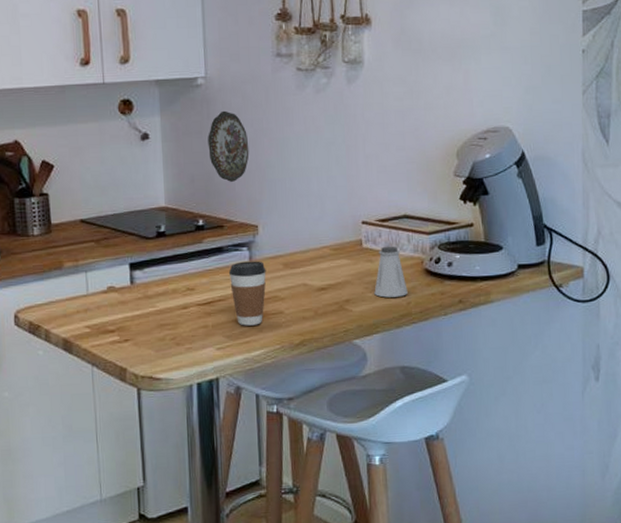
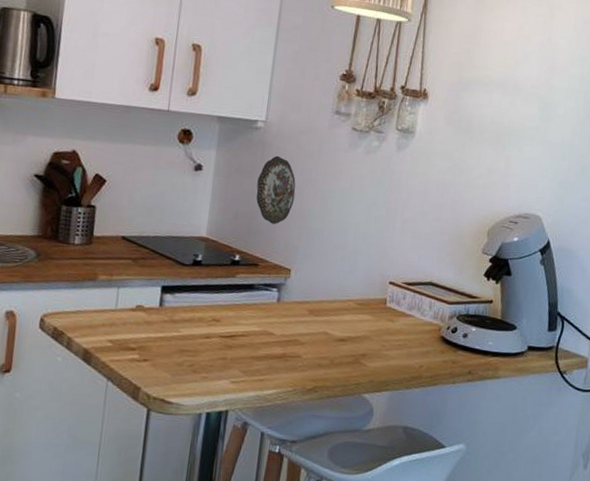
coffee cup: present [228,261,266,326] -> none [255,301,292,365]
saltshaker: present [374,246,408,298] -> none [390,308,422,360]

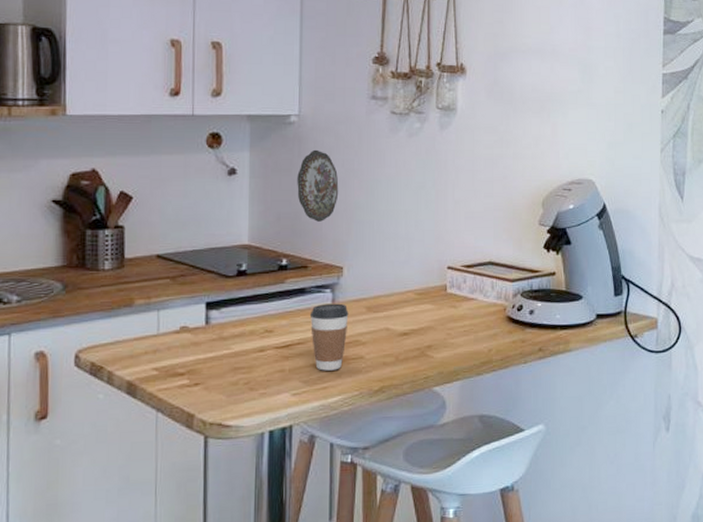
coffee cup: none [255,301,292,365] -> present [309,303,349,371]

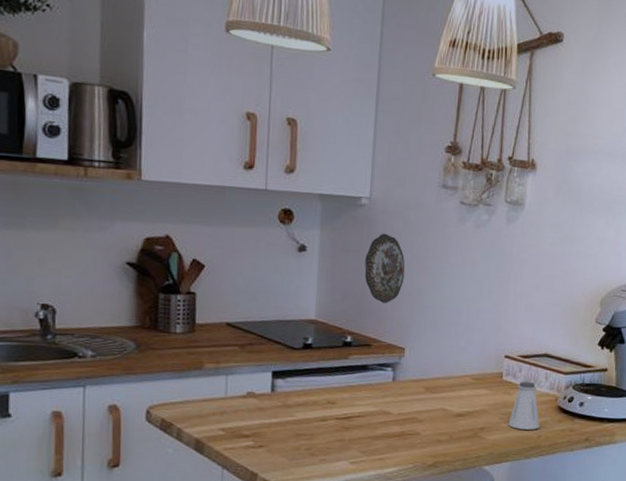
coffee cup: present [309,303,349,371] -> none [370,381,408,444]
saltshaker: none [456,292,489,344] -> present [508,381,540,430]

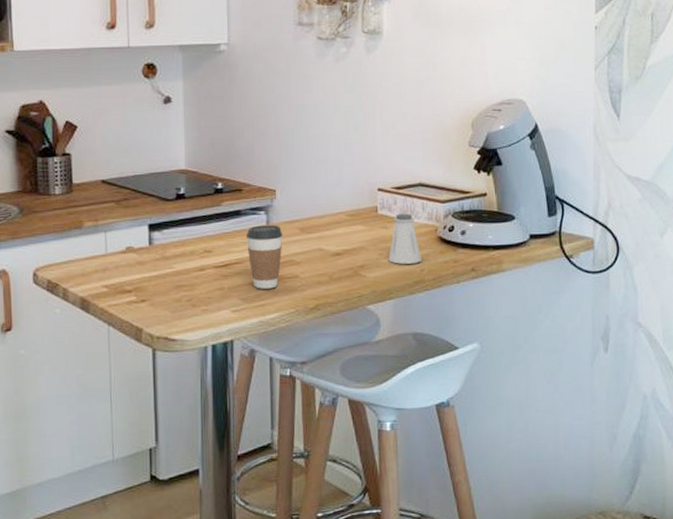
decorative plate: present [364,233,405,303] -> none [229,76,269,147]
coffee cup: none [370,381,408,444] -> present [245,225,283,289]

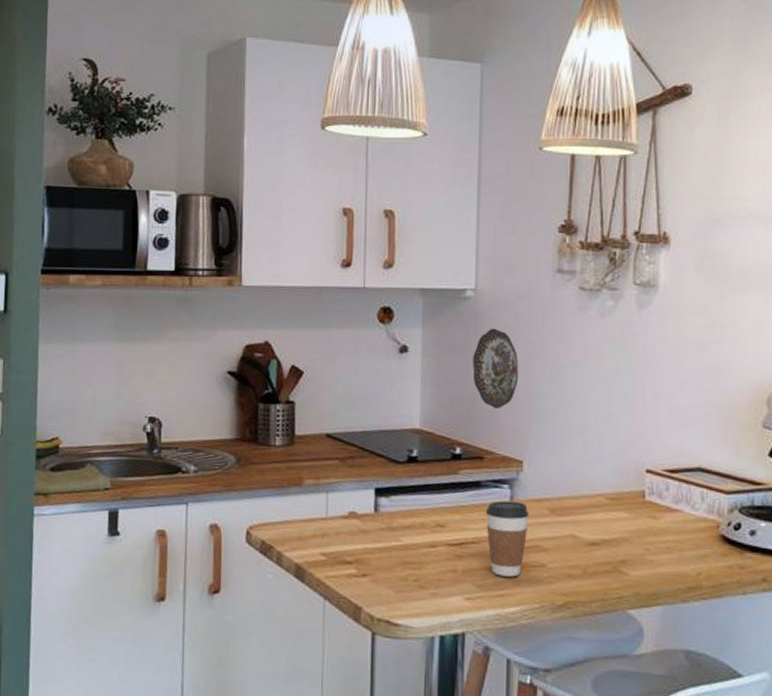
decorative plate: none [229,76,269,147] -> present [473,328,519,409]
saltshaker: present [388,213,421,264] -> none [656,502,698,565]

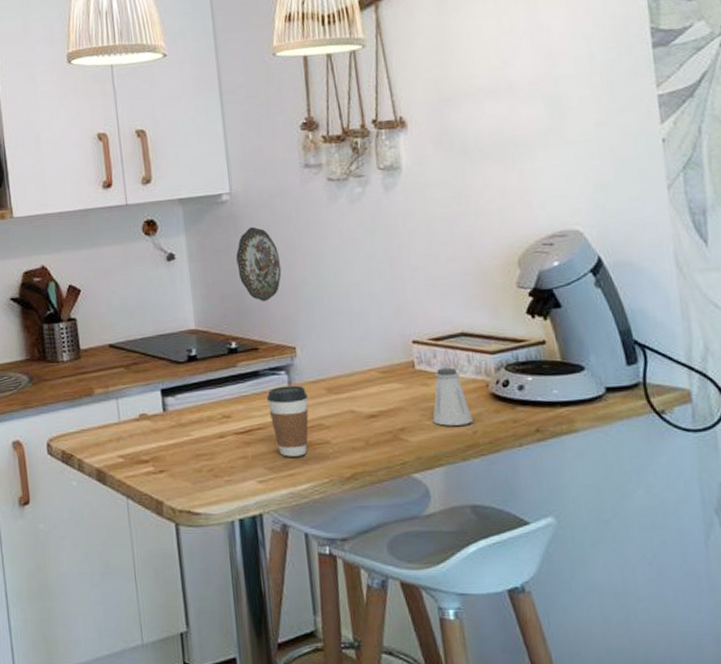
saltshaker: none [656,502,698,565] -> present [432,367,473,426]

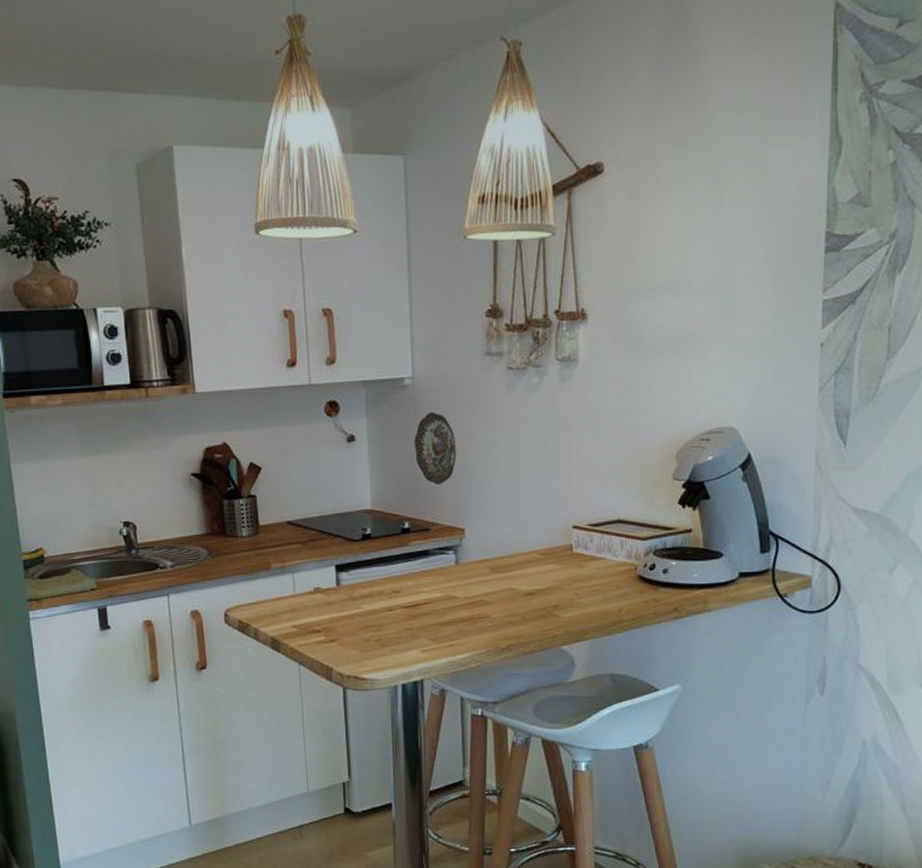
coffee cup: present [266,385,309,457] -> none [434,564,473,629]
saltshaker: present [432,367,473,426] -> none [584,551,619,604]

